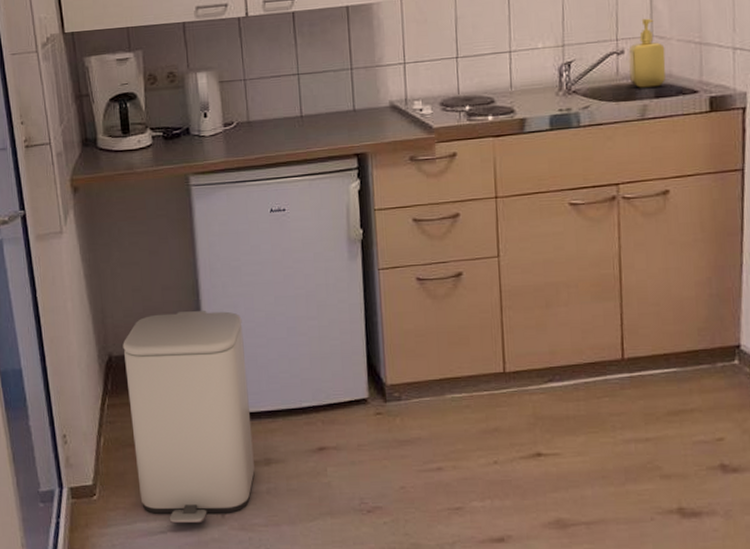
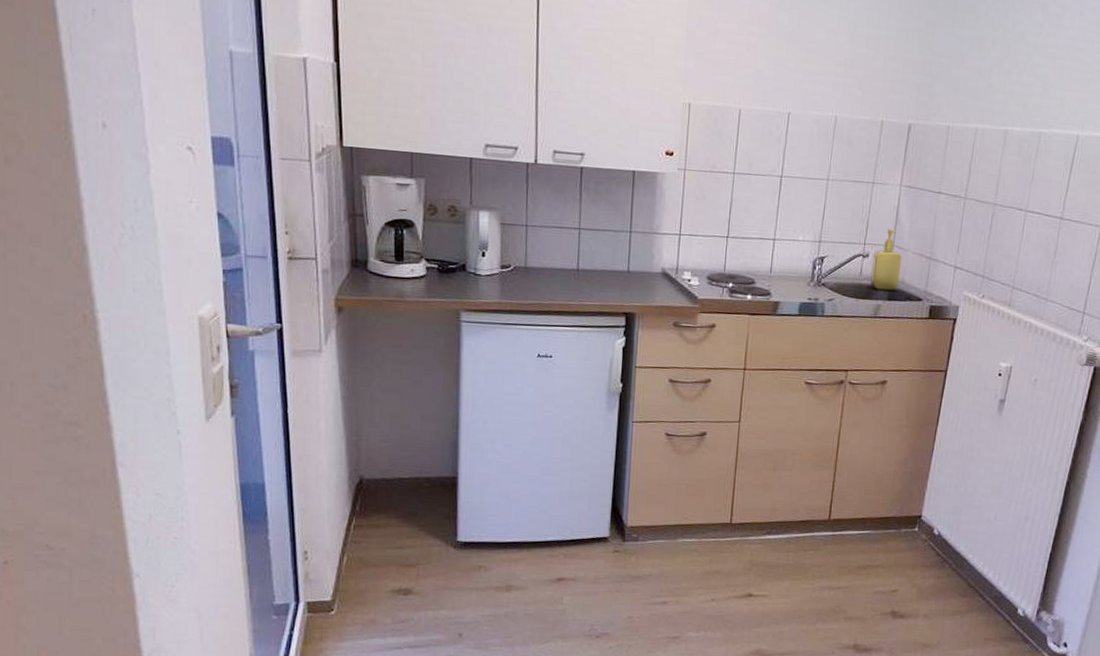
pedal bin: present [123,311,255,524] -> none [375,442,499,641]

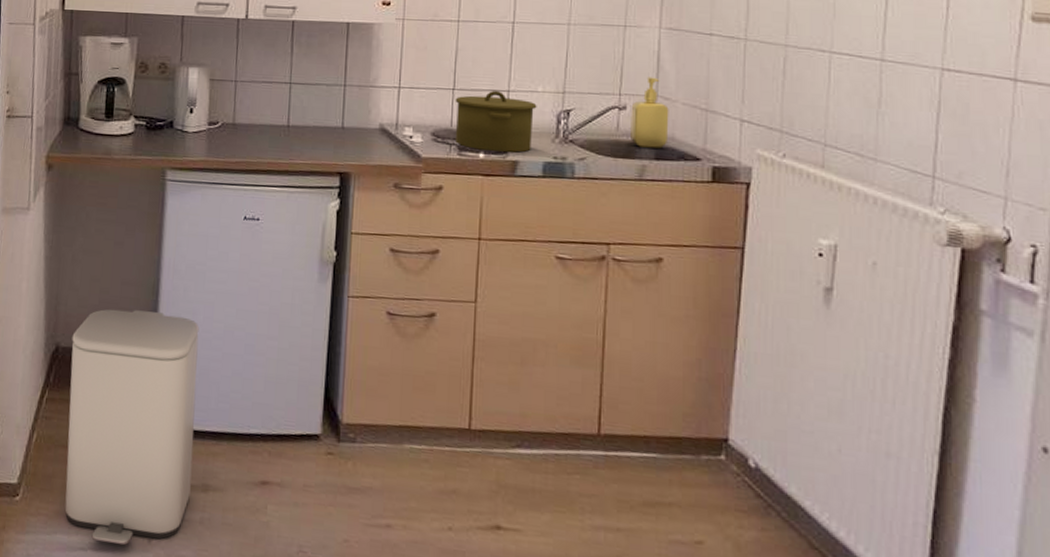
pedal bin: none [375,442,499,641] -> present [64,308,199,546]
cooking pot: none [727,238,797,294] -> present [454,90,537,153]

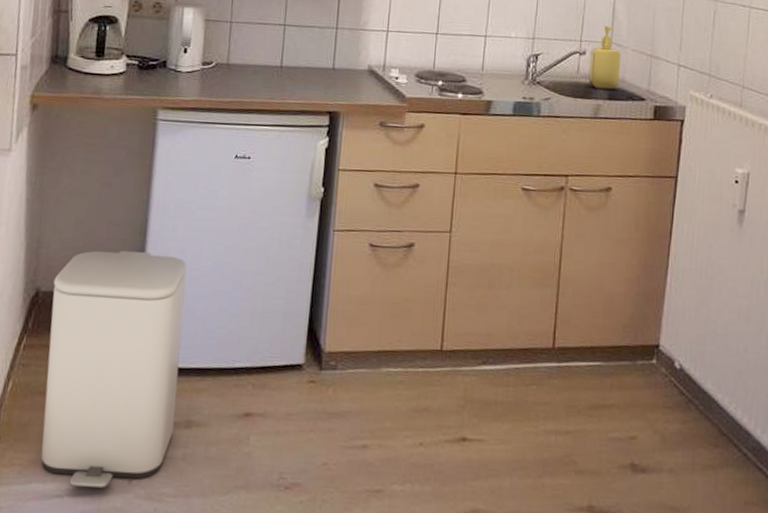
cooking pot: present [454,90,537,153] -> none [436,35,510,93]

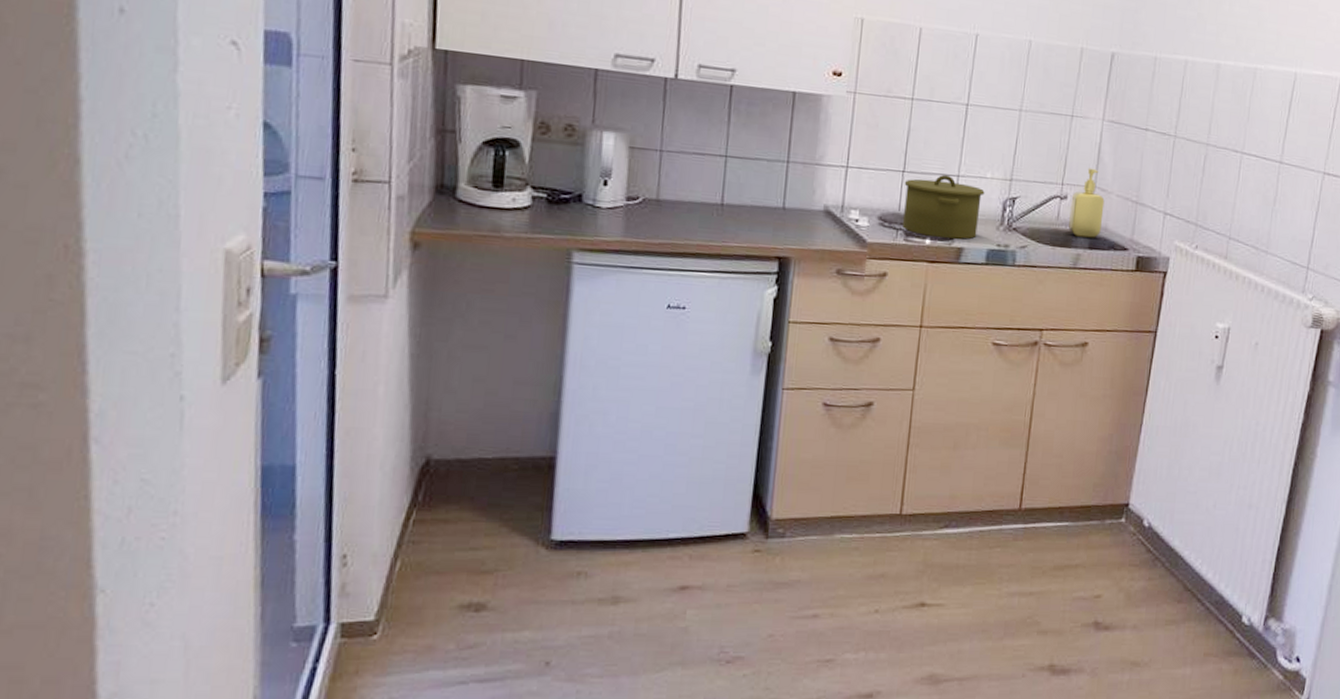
pedal bin: present [40,250,187,489] -> none [439,412,611,673]
cooking pot: none [436,35,510,93] -> present [901,174,985,240]

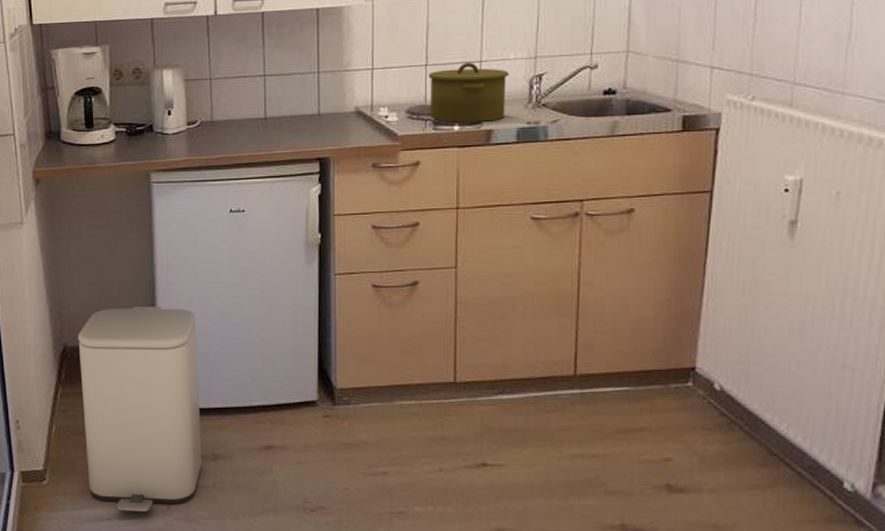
pedal bin: none [439,412,611,673] -> present [78,307,202,513]
soap dispenser: present [1068,168,1105,238] -> none [602,33,640,104]

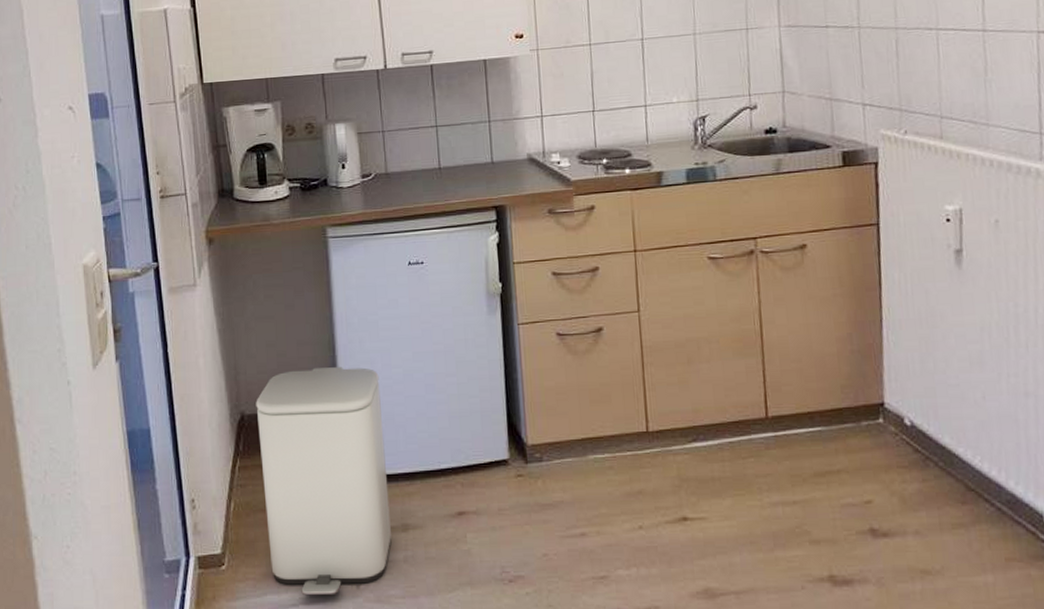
cooking pot: present [428,61,509,123] -> none [596,106,674,166]

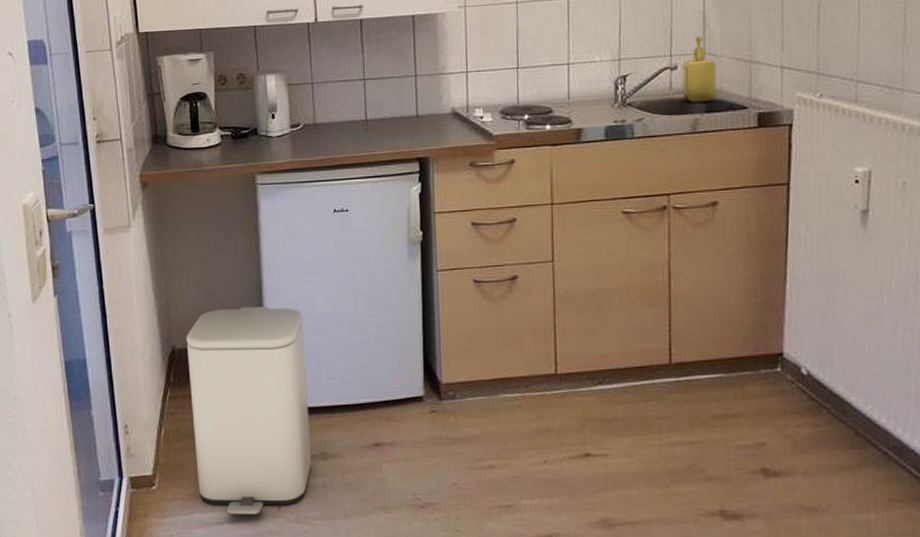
soap dispenser: none [761,74,798,143] -> present [681,36,717,103]

